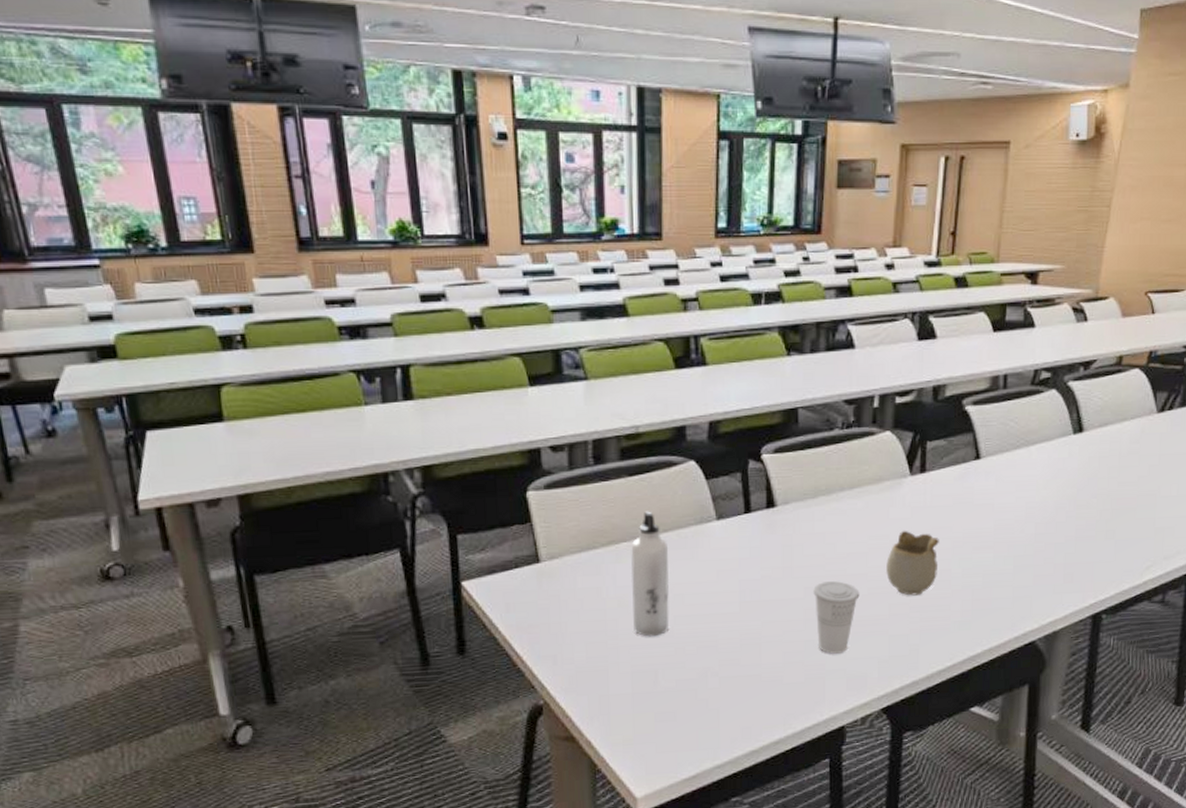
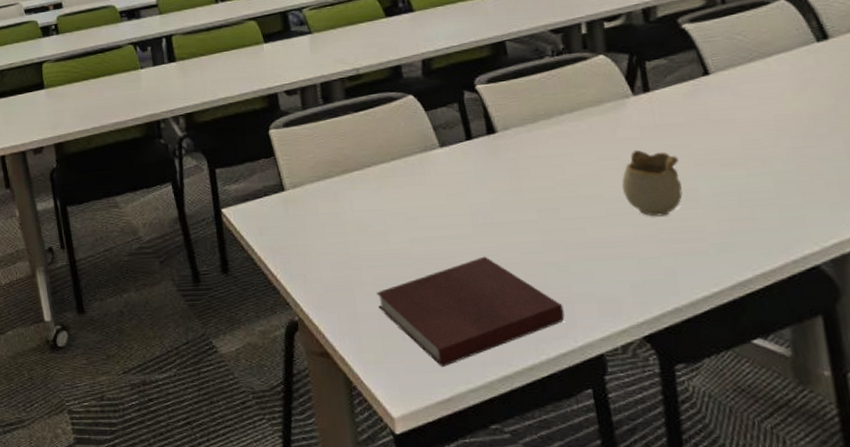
water bottle: present [630,511,670,637] -> none [363,142,406,258]
notebook: none [632,634,815,746] -> present [377,256,565,368]
cup: present [813,581,860,654] -> none [546,203,598,277]

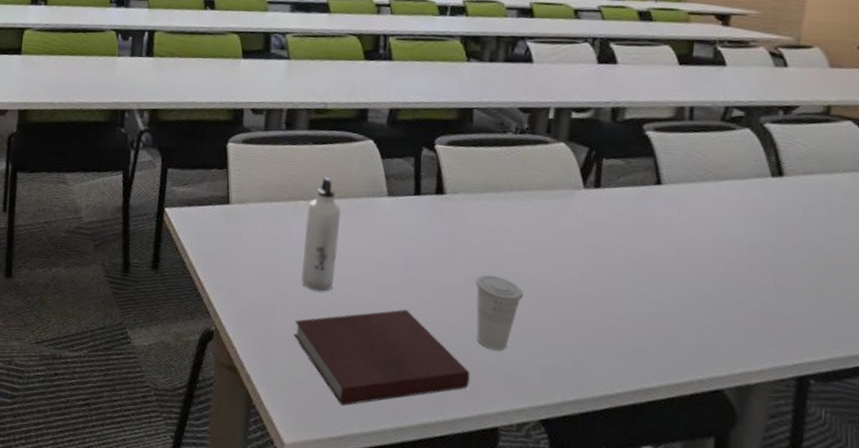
water bottle: none [363,142,406,258] -> present [301,177,341,292]
cup: none [546,203,598,277] -> present [475,275,524,351]
mug: present [622,149,683,217] -> none [553,240,613,310]

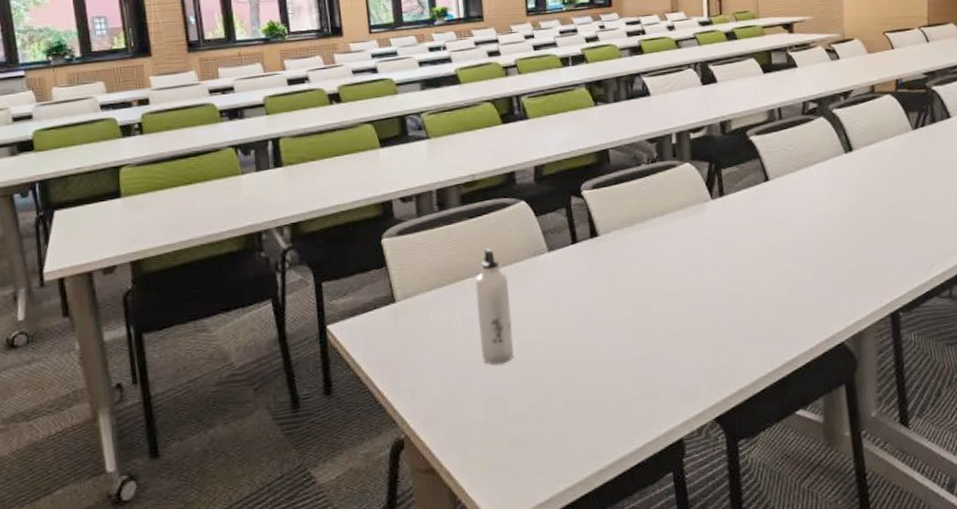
notebook: present [294,309,470,406] -> none [484,355,652,470]
cup: present [475,275,524,351] -> none [639,299,681,369]

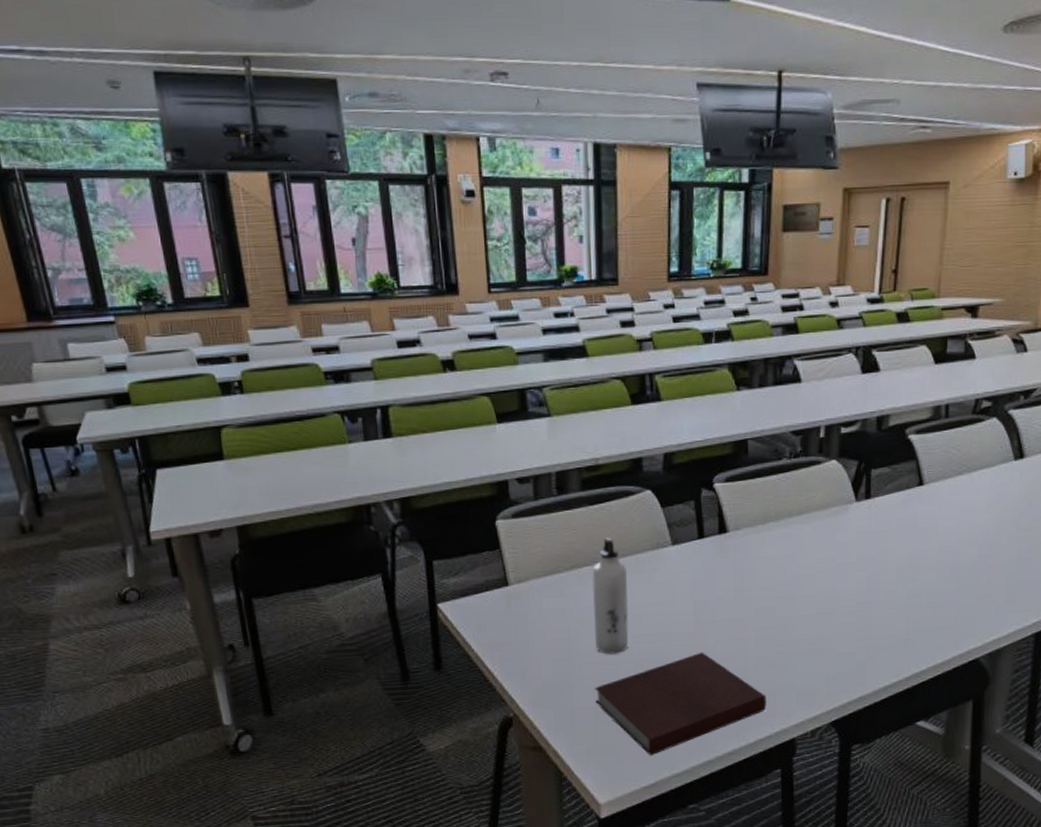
notebook: none [484,355,652,470] -> present [595,652,767,756]

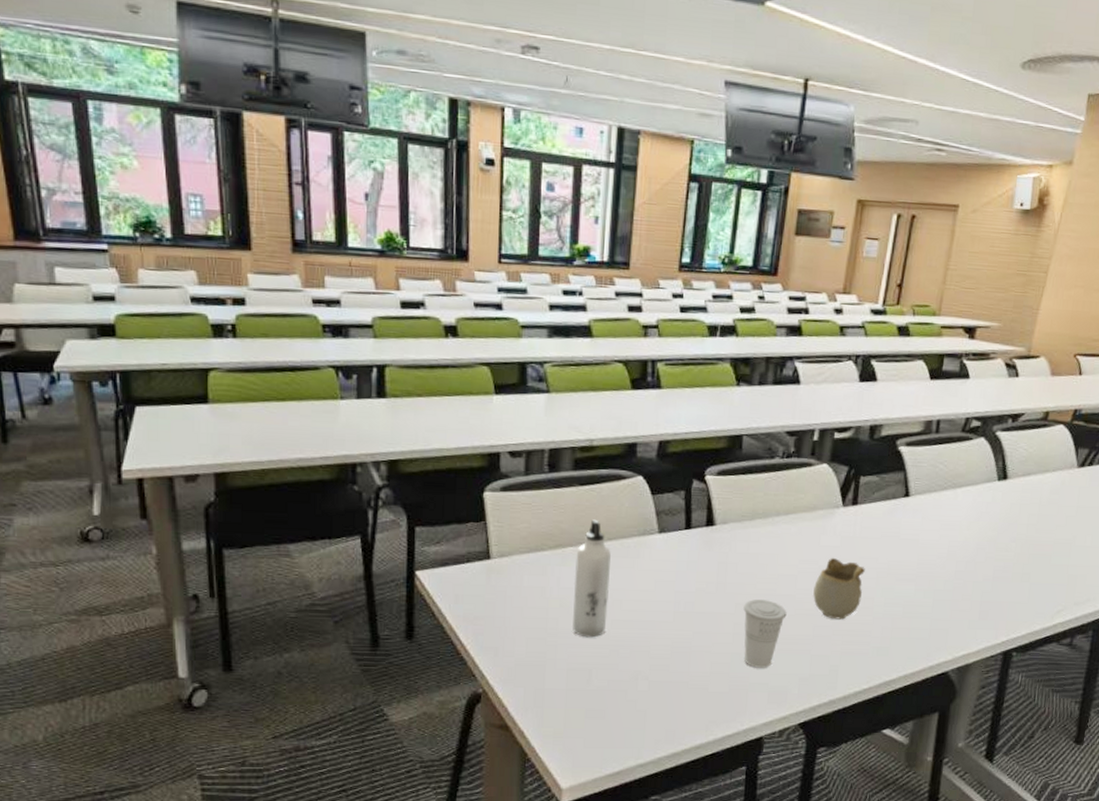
notebook: present [595,652,767,756] -> none [567,642,738,744]
cup: none [764,602,808,671] -> present [743,599,787,668]
mug: none [834,553,884,616] -> present [813,557,865,620]

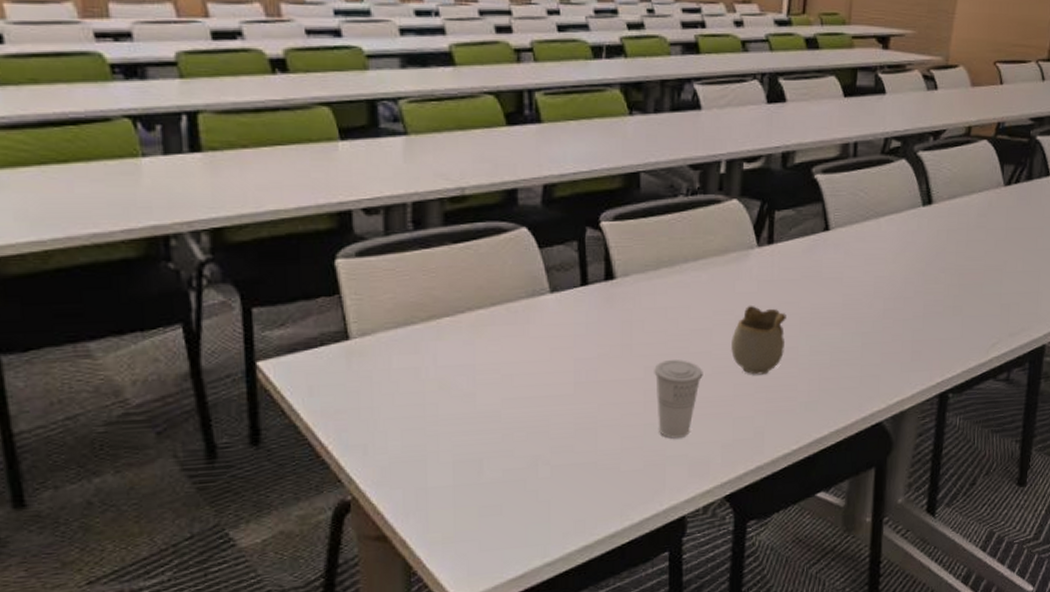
water bottle: present [572,519,611,638] -> none [453,282,497,423]

